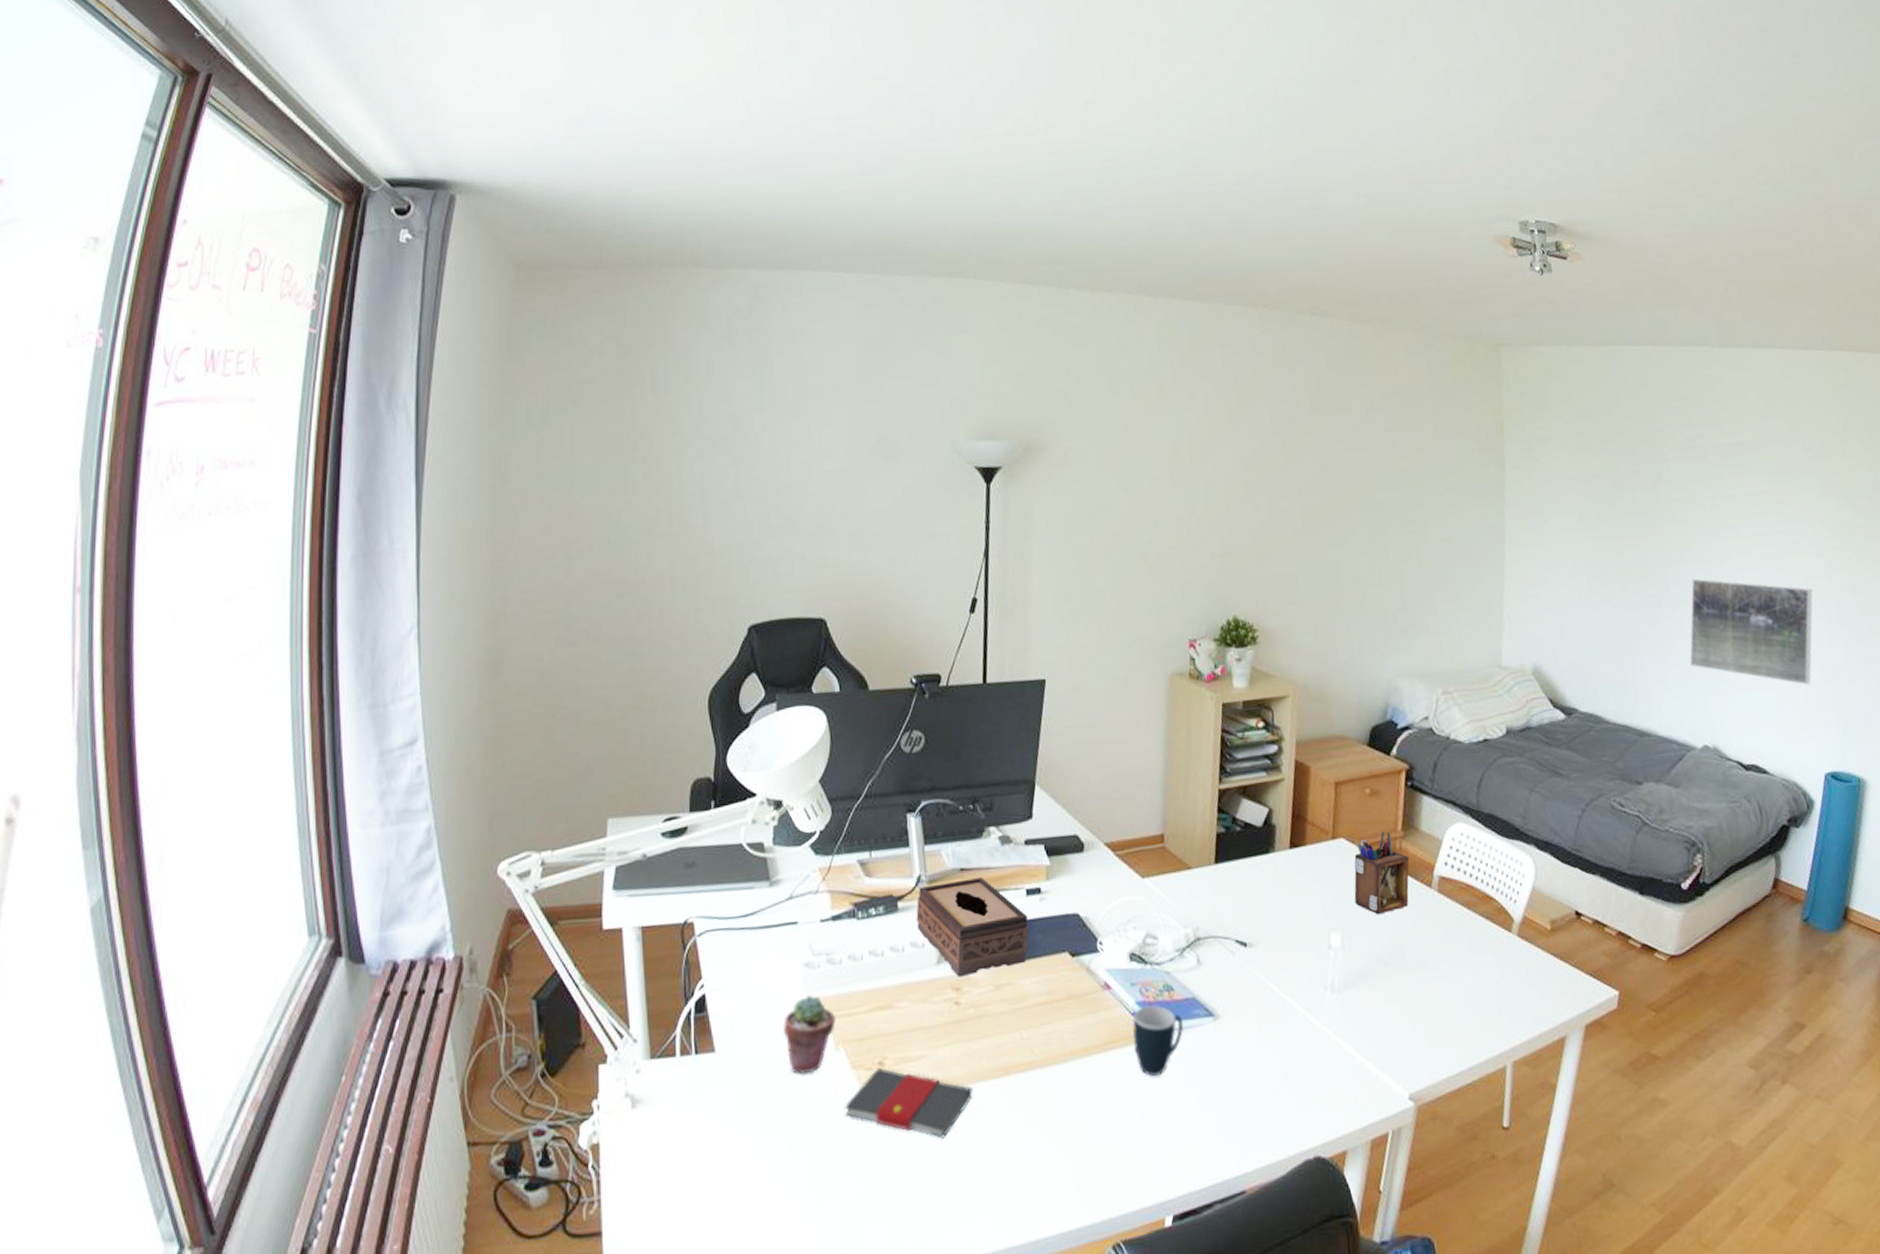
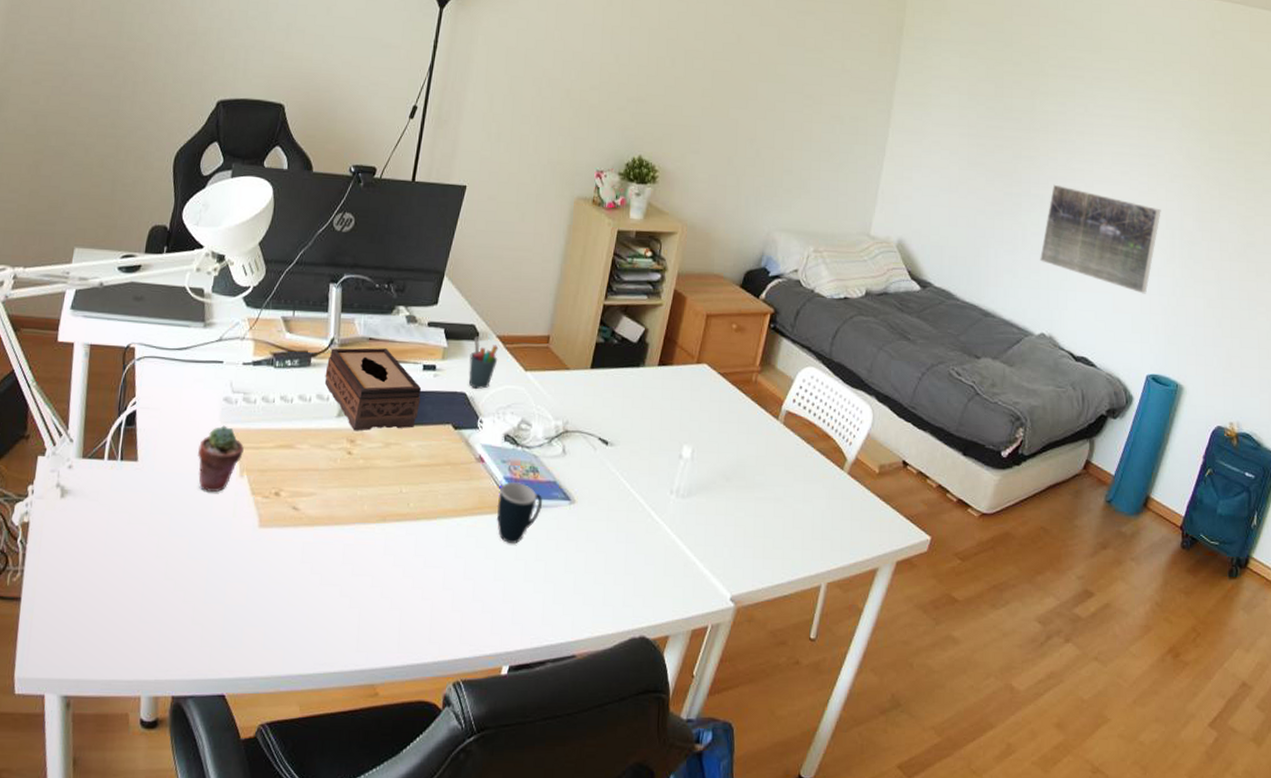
book: present [844,1068,973,1139] -> none [240,498,352,567]
pen holder: none [1077,847,1110,908] -> present [468,336,499,390]
desk organizer: present [1354,831,1409,915] -> none [709,363,762,436]

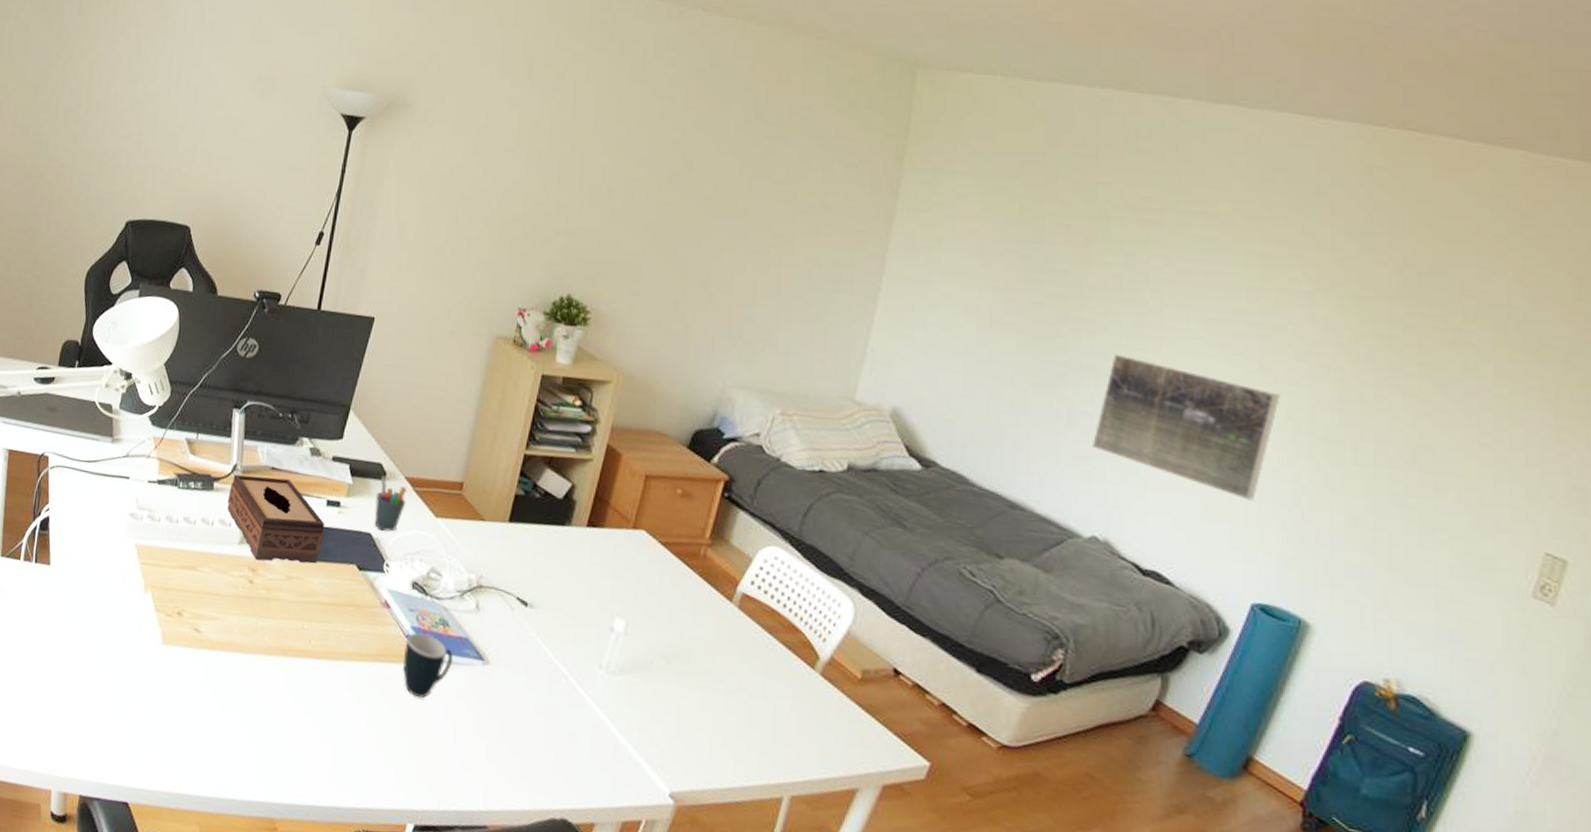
potted succulent: present [198,425,244,492] -> none [105,540,148,604]

